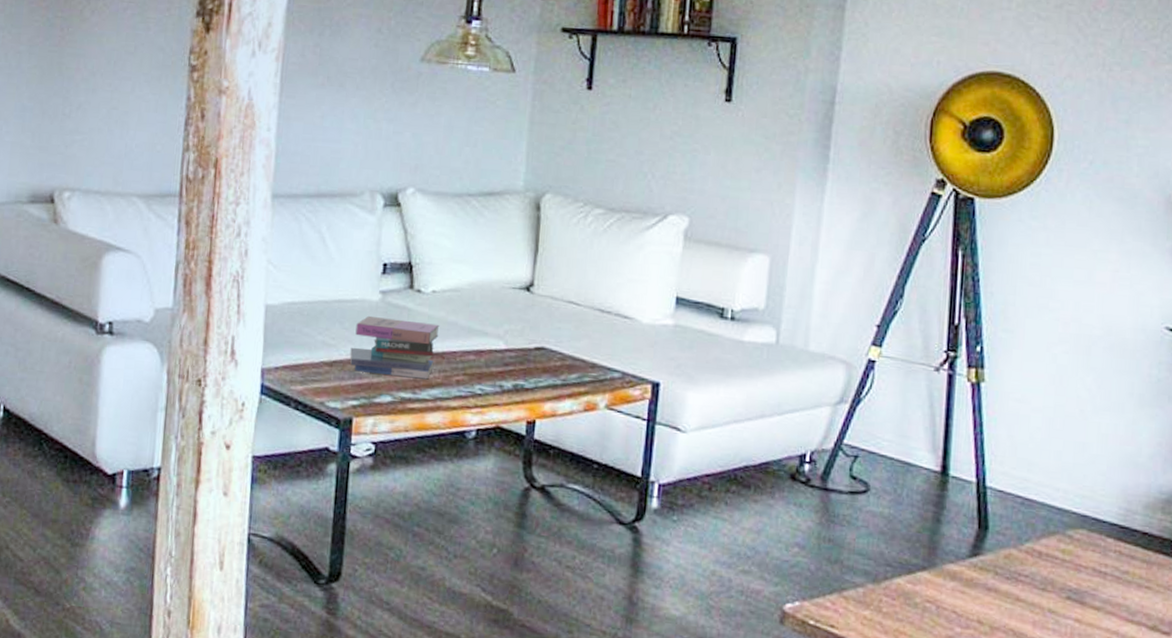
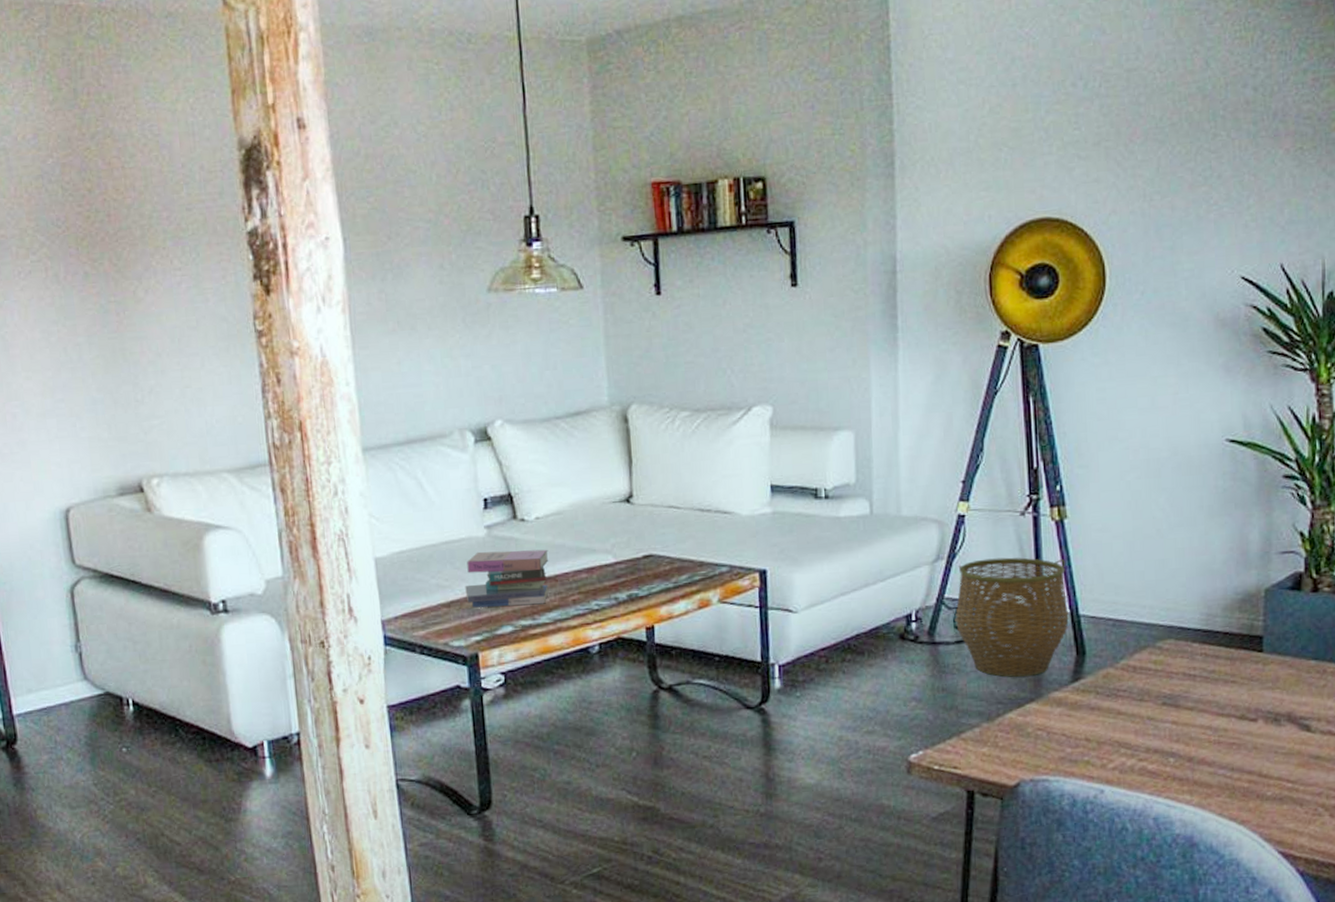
basket: none [851,410,977,543] -> present [954,557,1069,677]

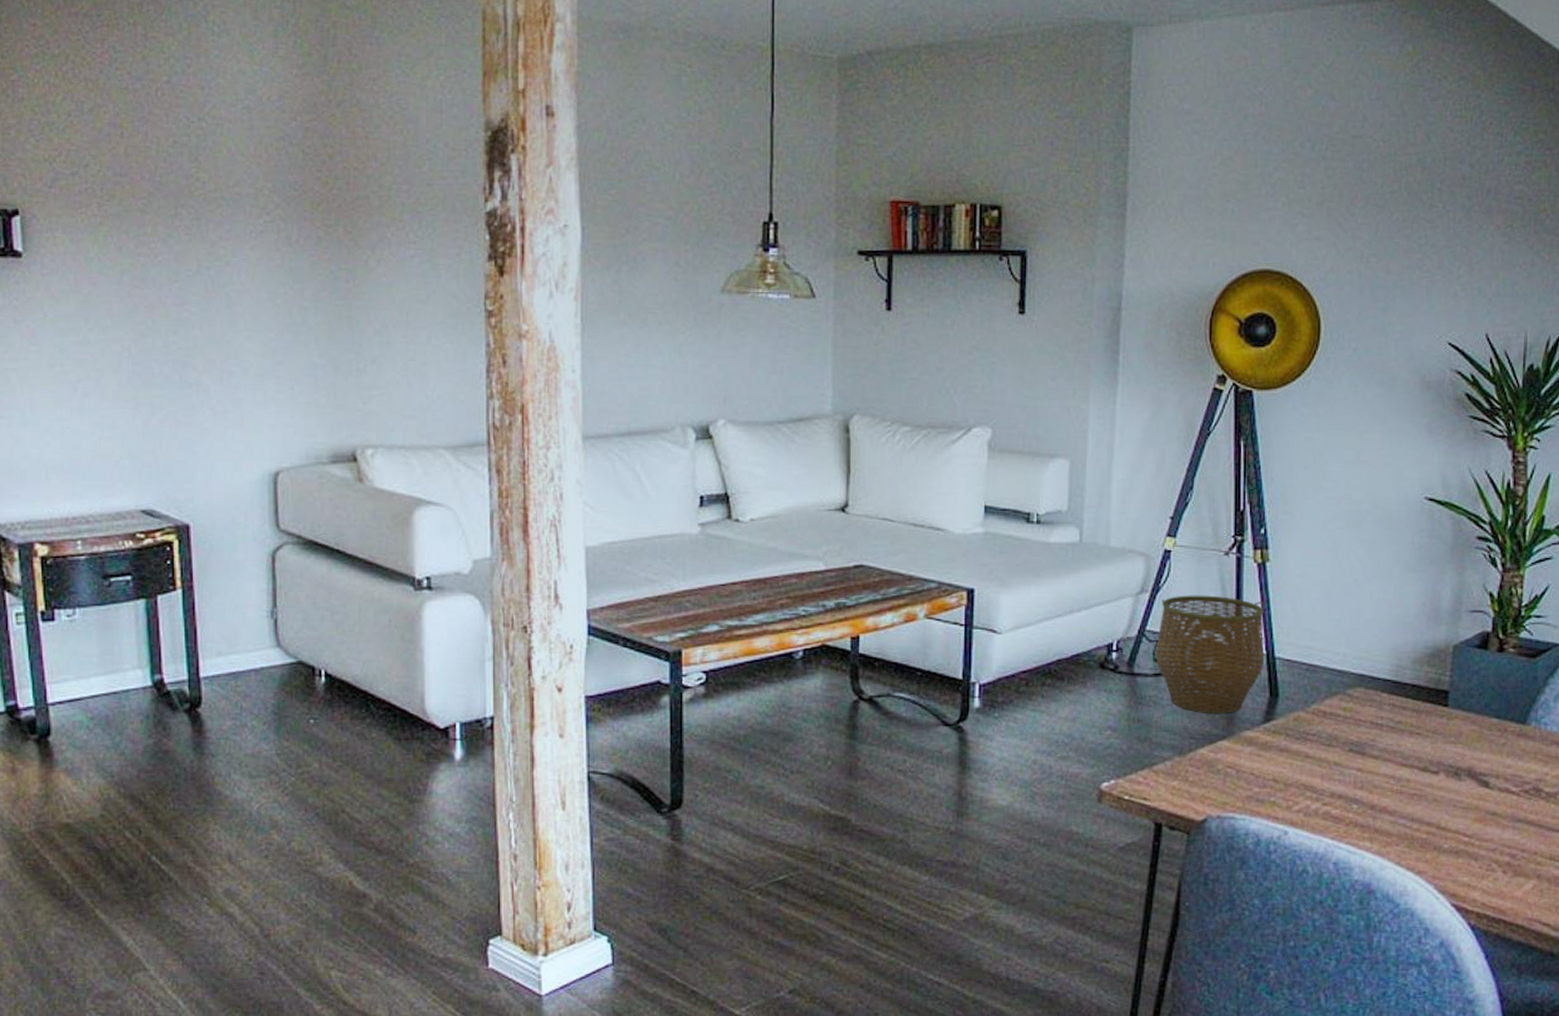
books: present [465,549,549,608] -> none [674,550,760,606]

